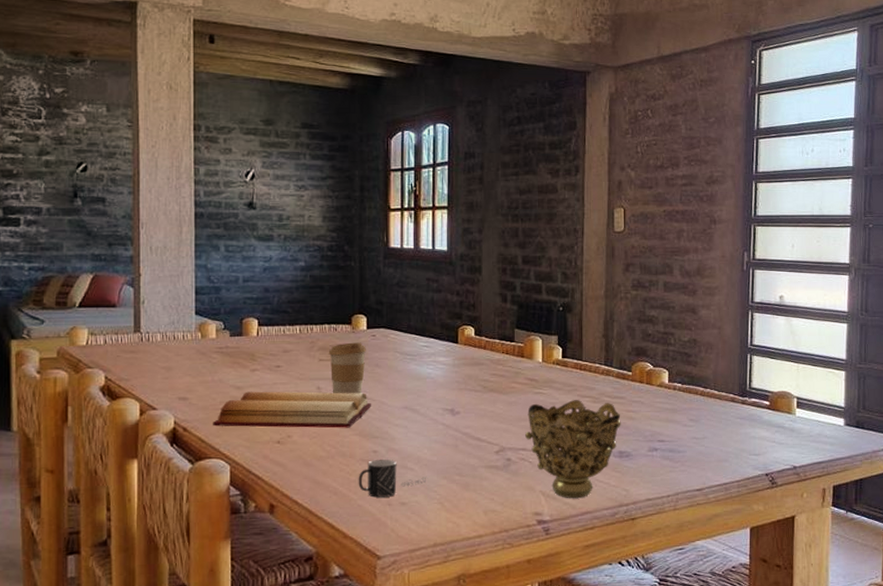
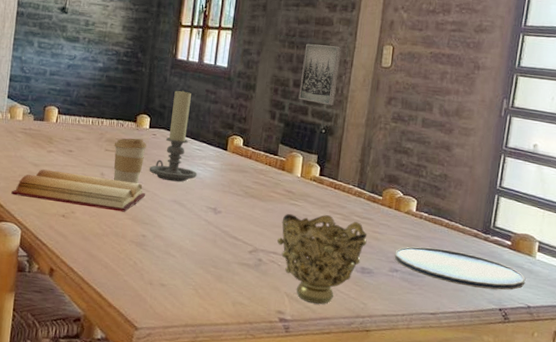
mug: present [358,458,427,498] -> none [126,242,186,277]
candle holder: none [372,282,428,386] -> present [149,90,197,182]
wall art: none [529,214,570,280] -> present [298,43,342,106]
plate: none [652,419,788,455] -> present [394,246,526,290]

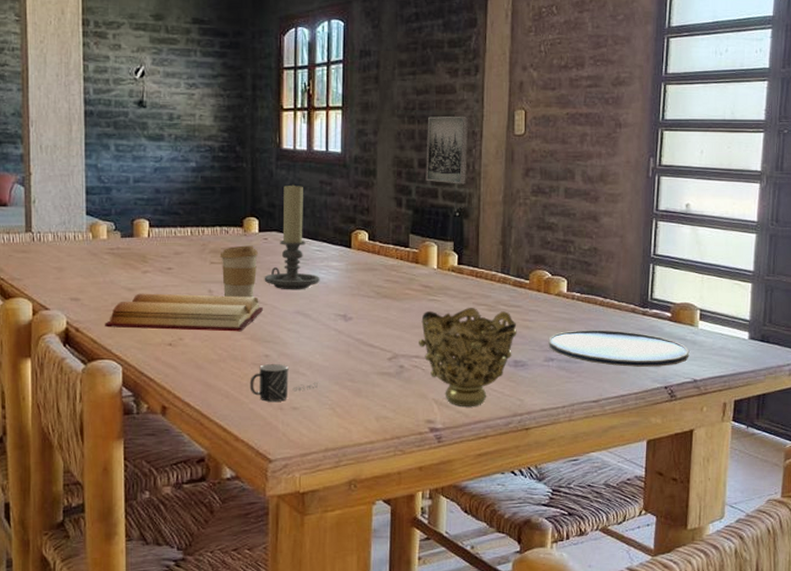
mug: none [126,242,186,277] -> present [249,363,319,402]

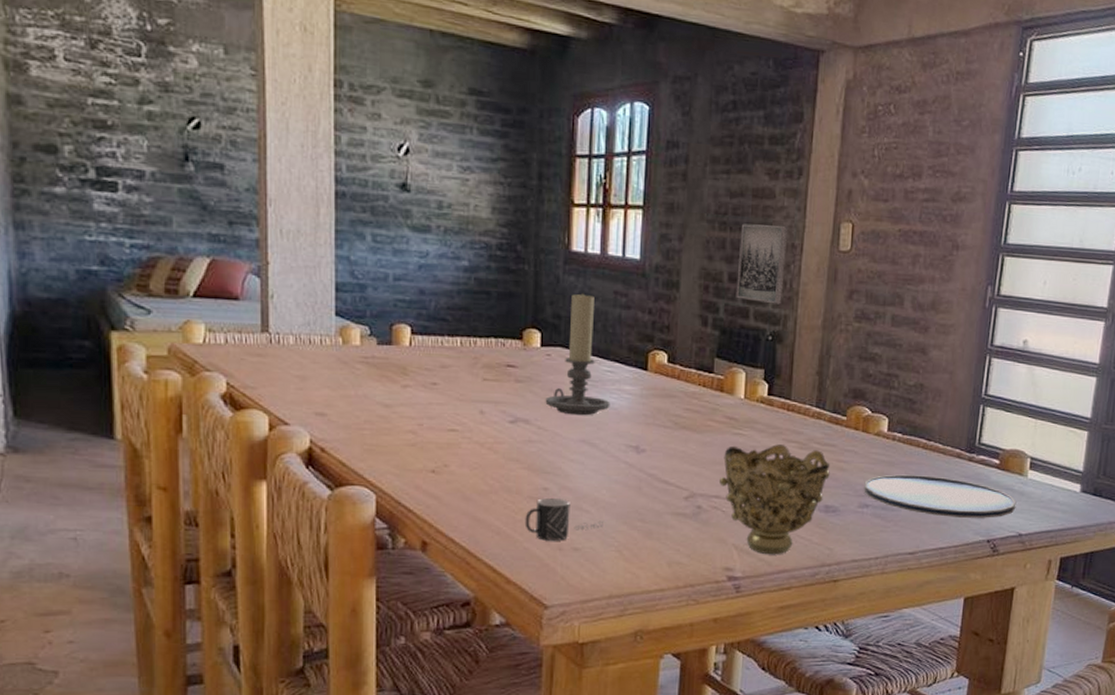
bible: present [105,293,263,332] -> none [356,410,543,460]
coffee cup: present [220,245,258,298] -> none [494,361,539,422]

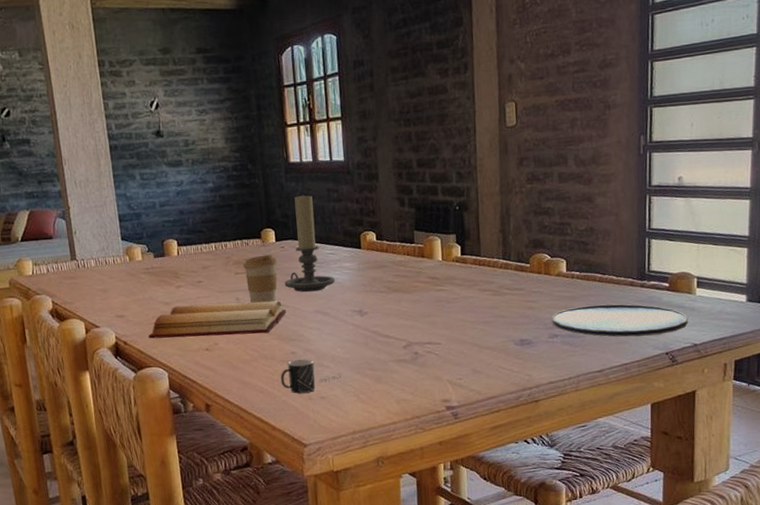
bible: none [356,410,543,460] -> present [148,300,286,339]
coffee cup: none [494,361,539,422] -> present [242,254,278,304]
decorative bowl: present [718,444,830,555] -> none [429,294,521,386]
wall art: present [736,223,789,305] -> none [422,113,464,180]

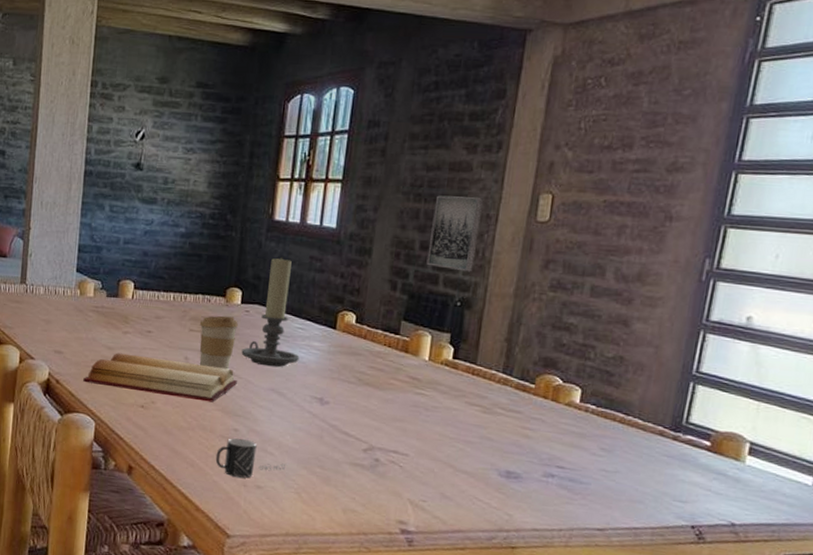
wall art: none [422,113,464,180] -> present [426,195,484,272]
plate: present [551,304,689,337] -> none [550,446,730,503]

